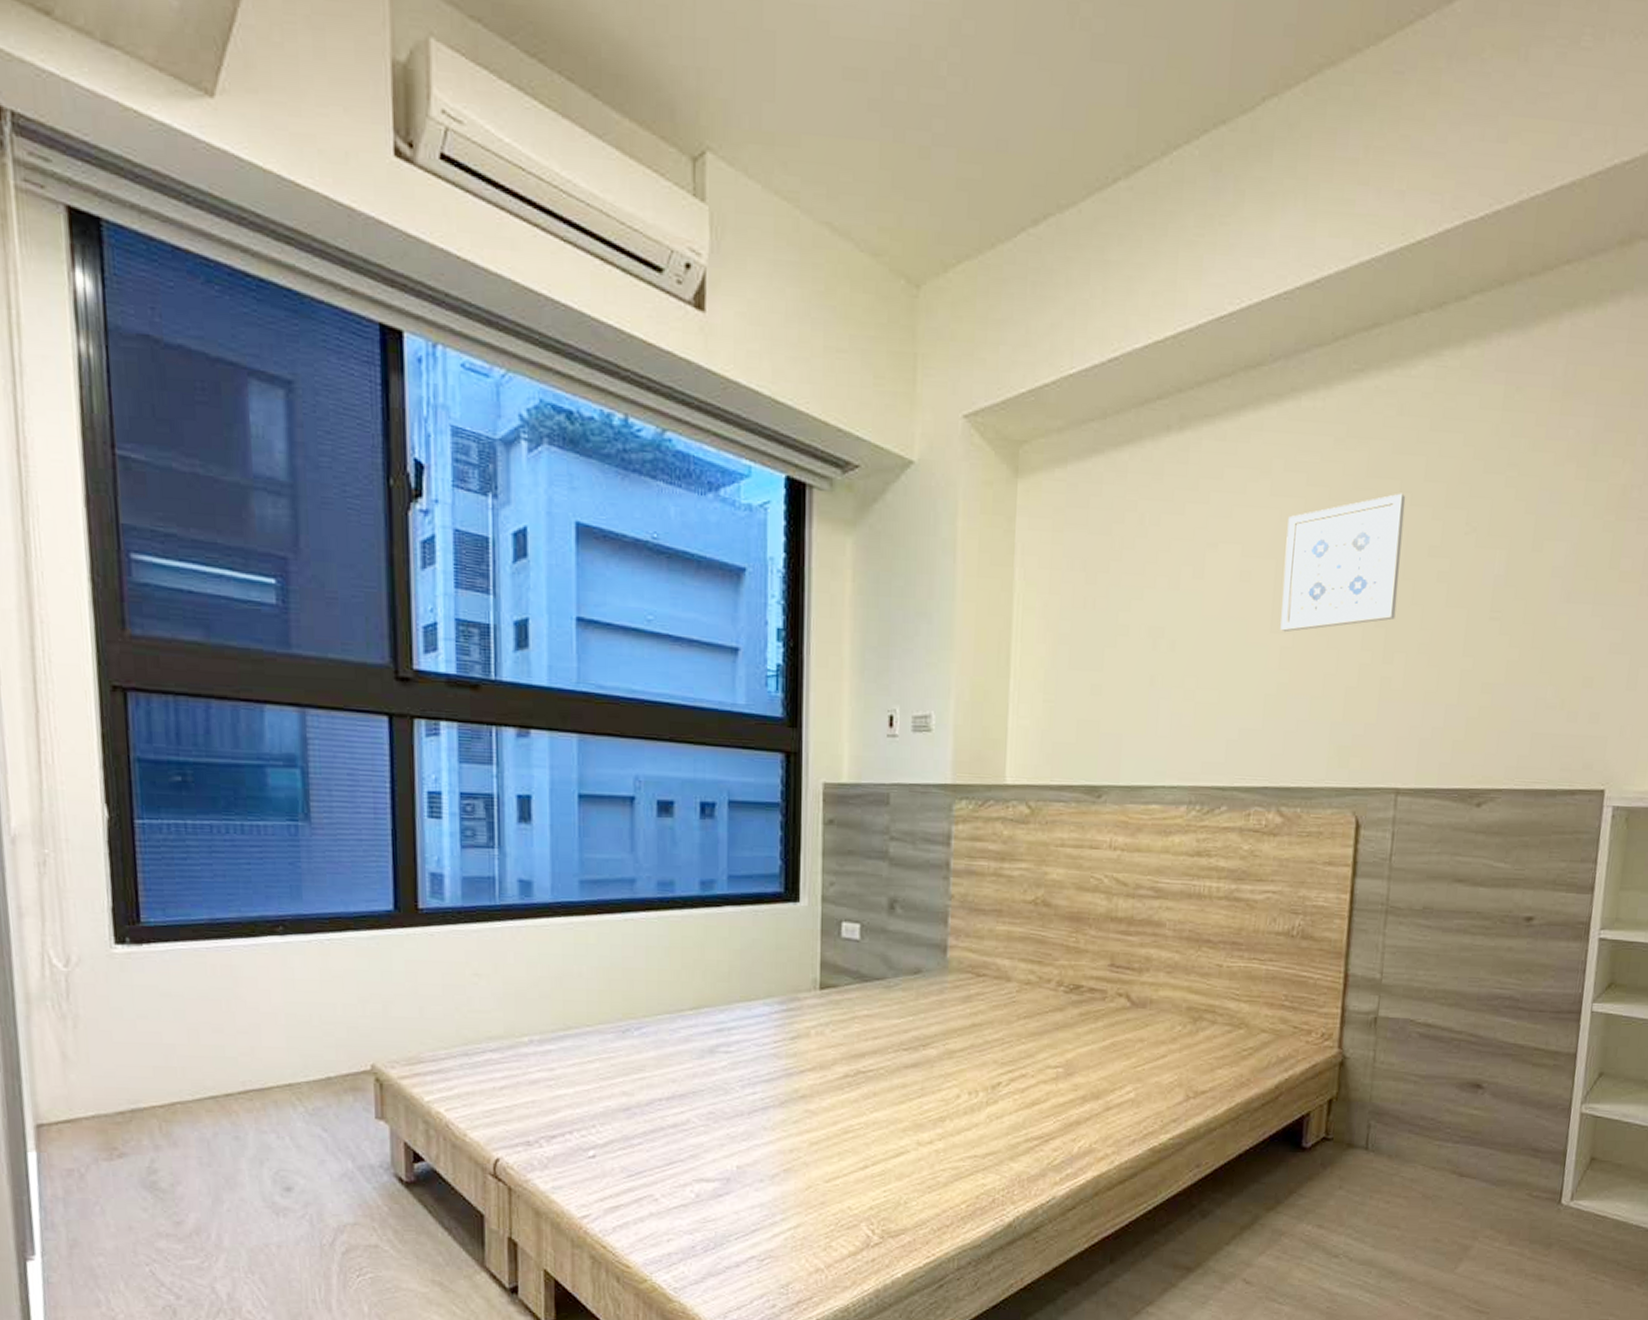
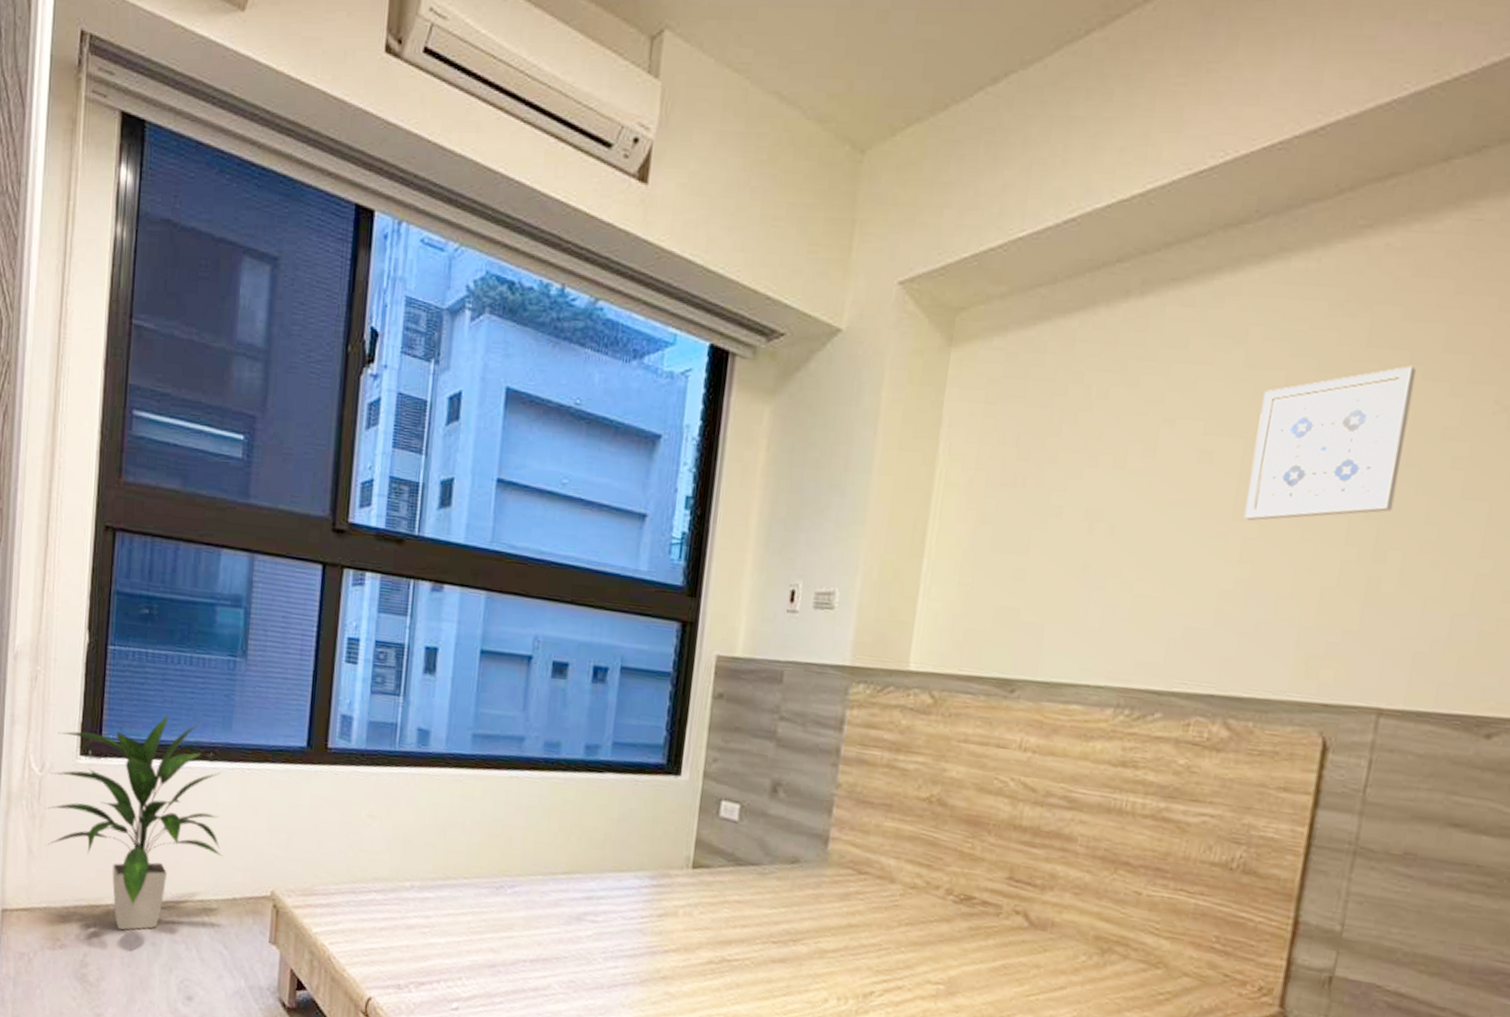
indoor plant: none [78,887,309,1129] -> present [45,712,223,931]

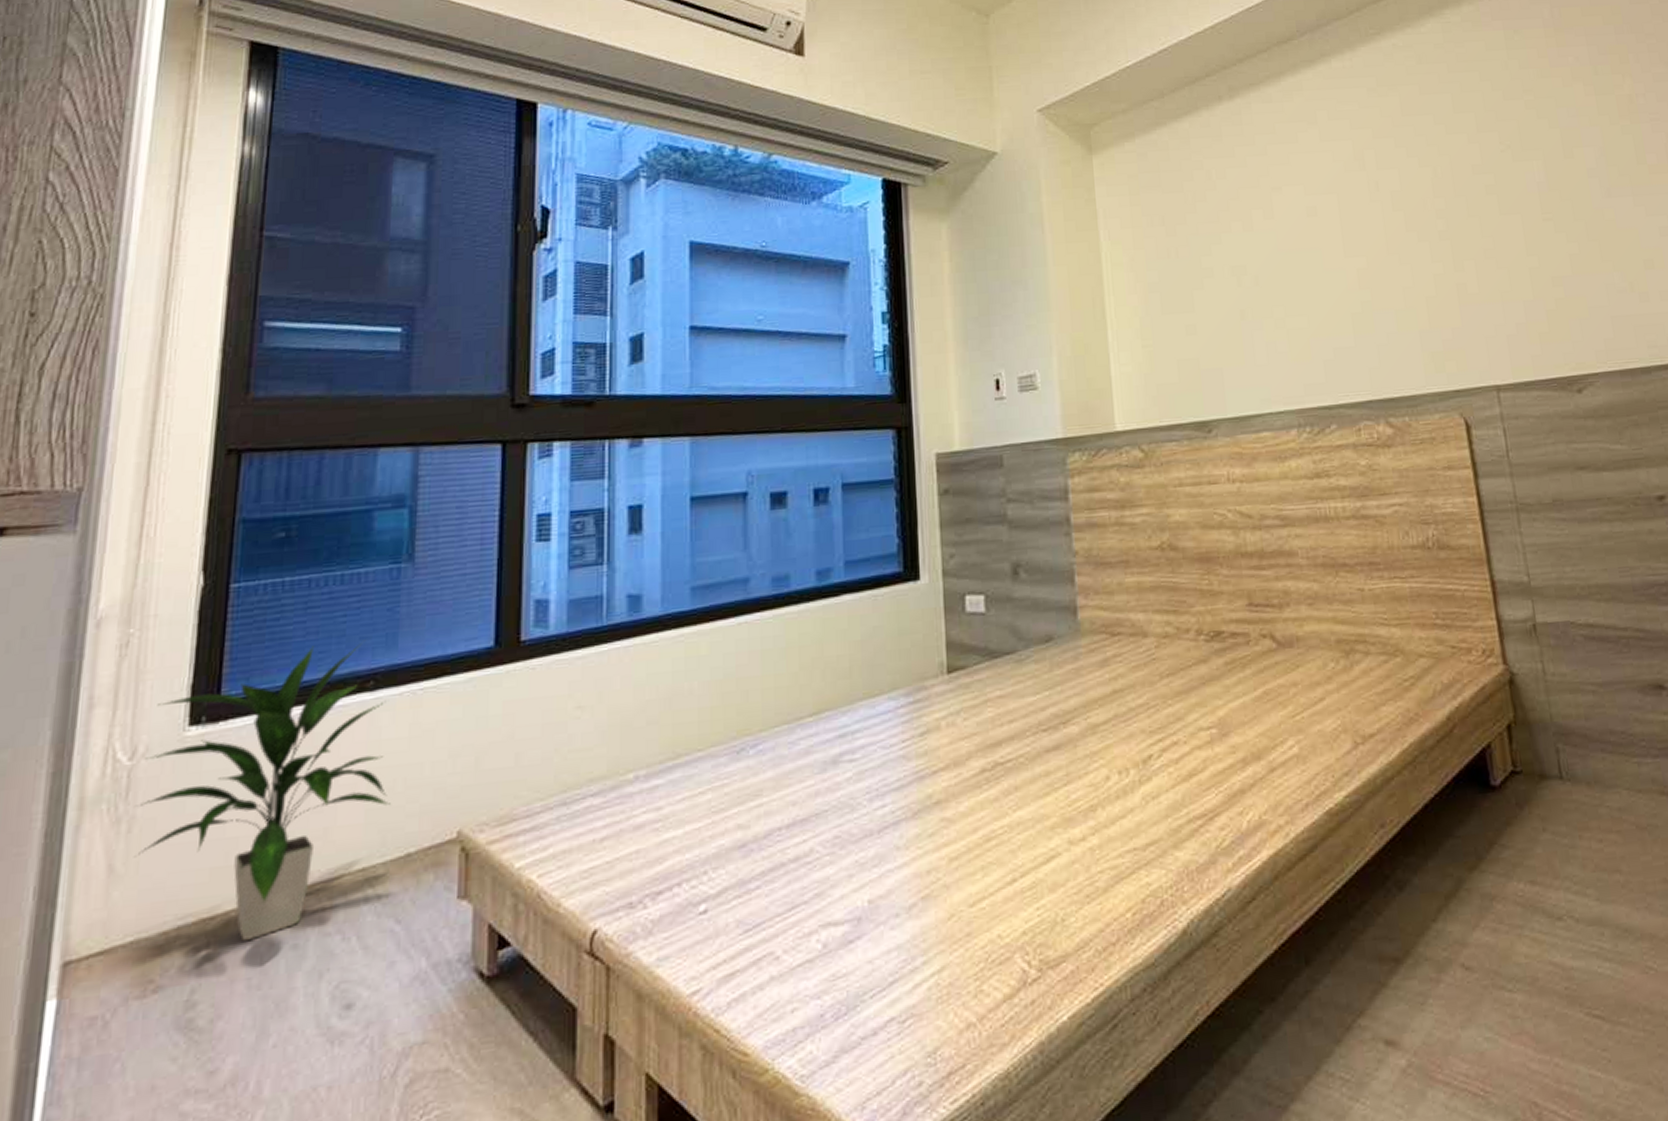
wall art: present [1244,365,1417,521] -> none [1340,125,1457,256]

